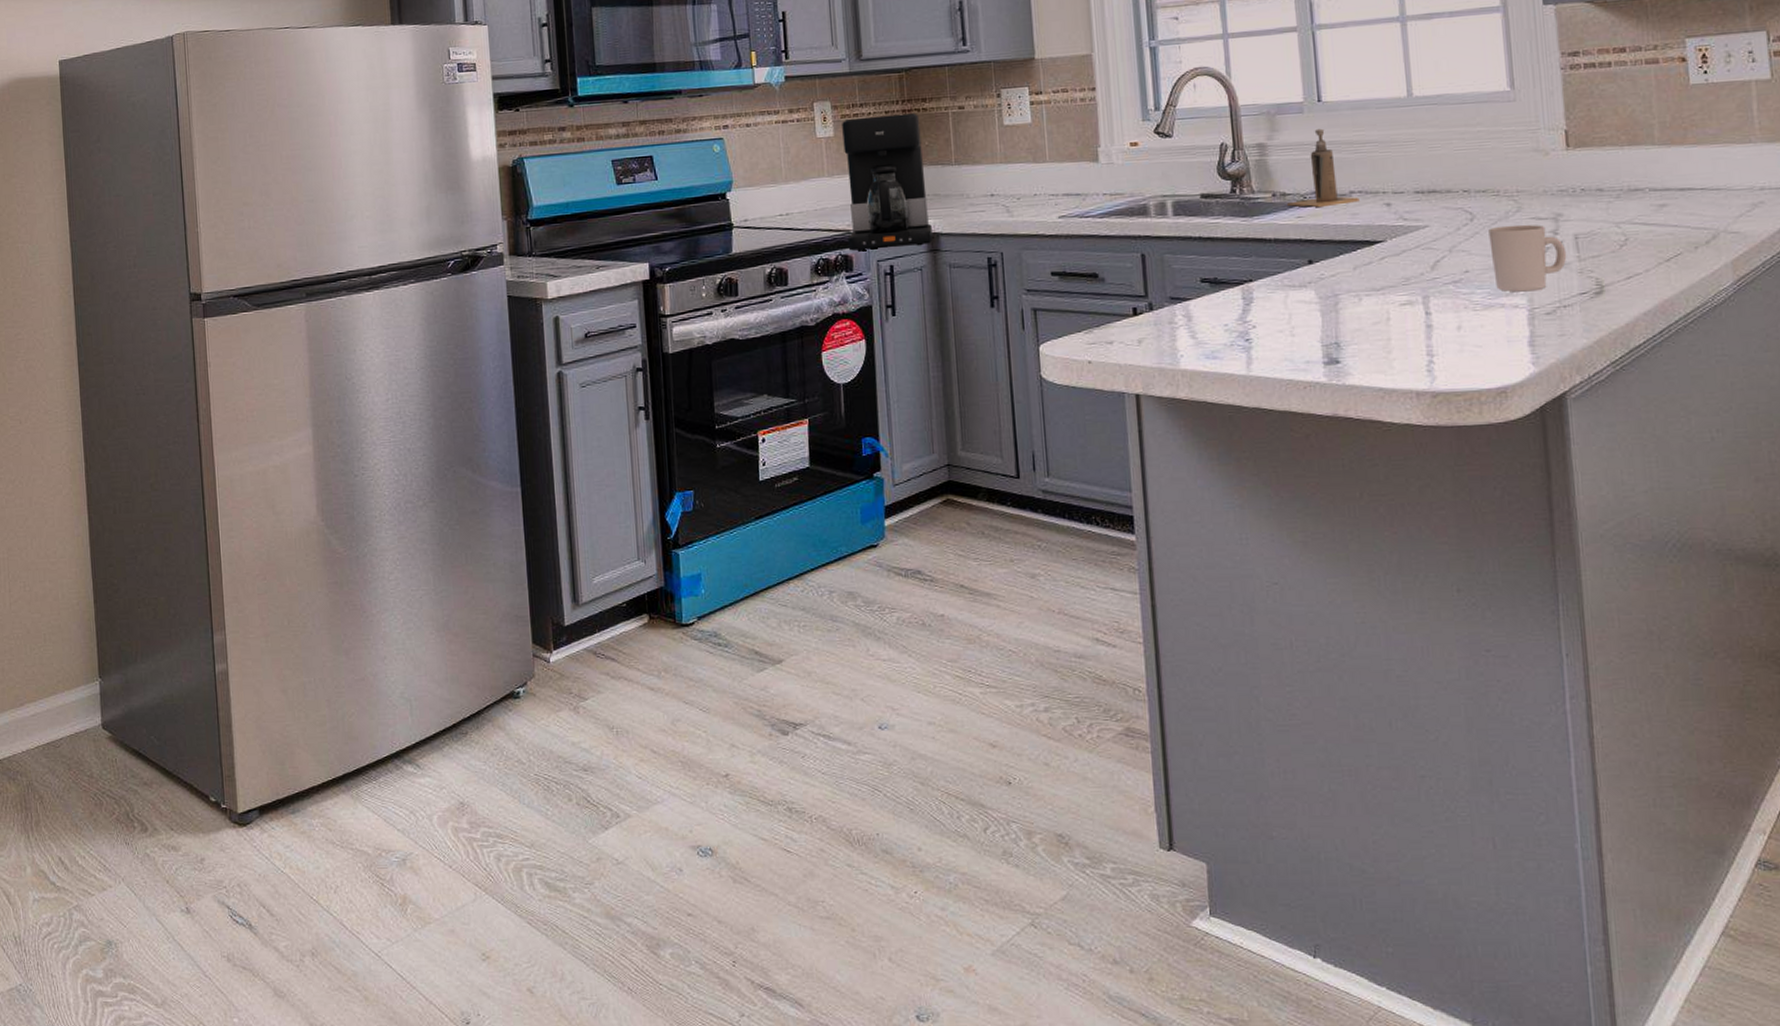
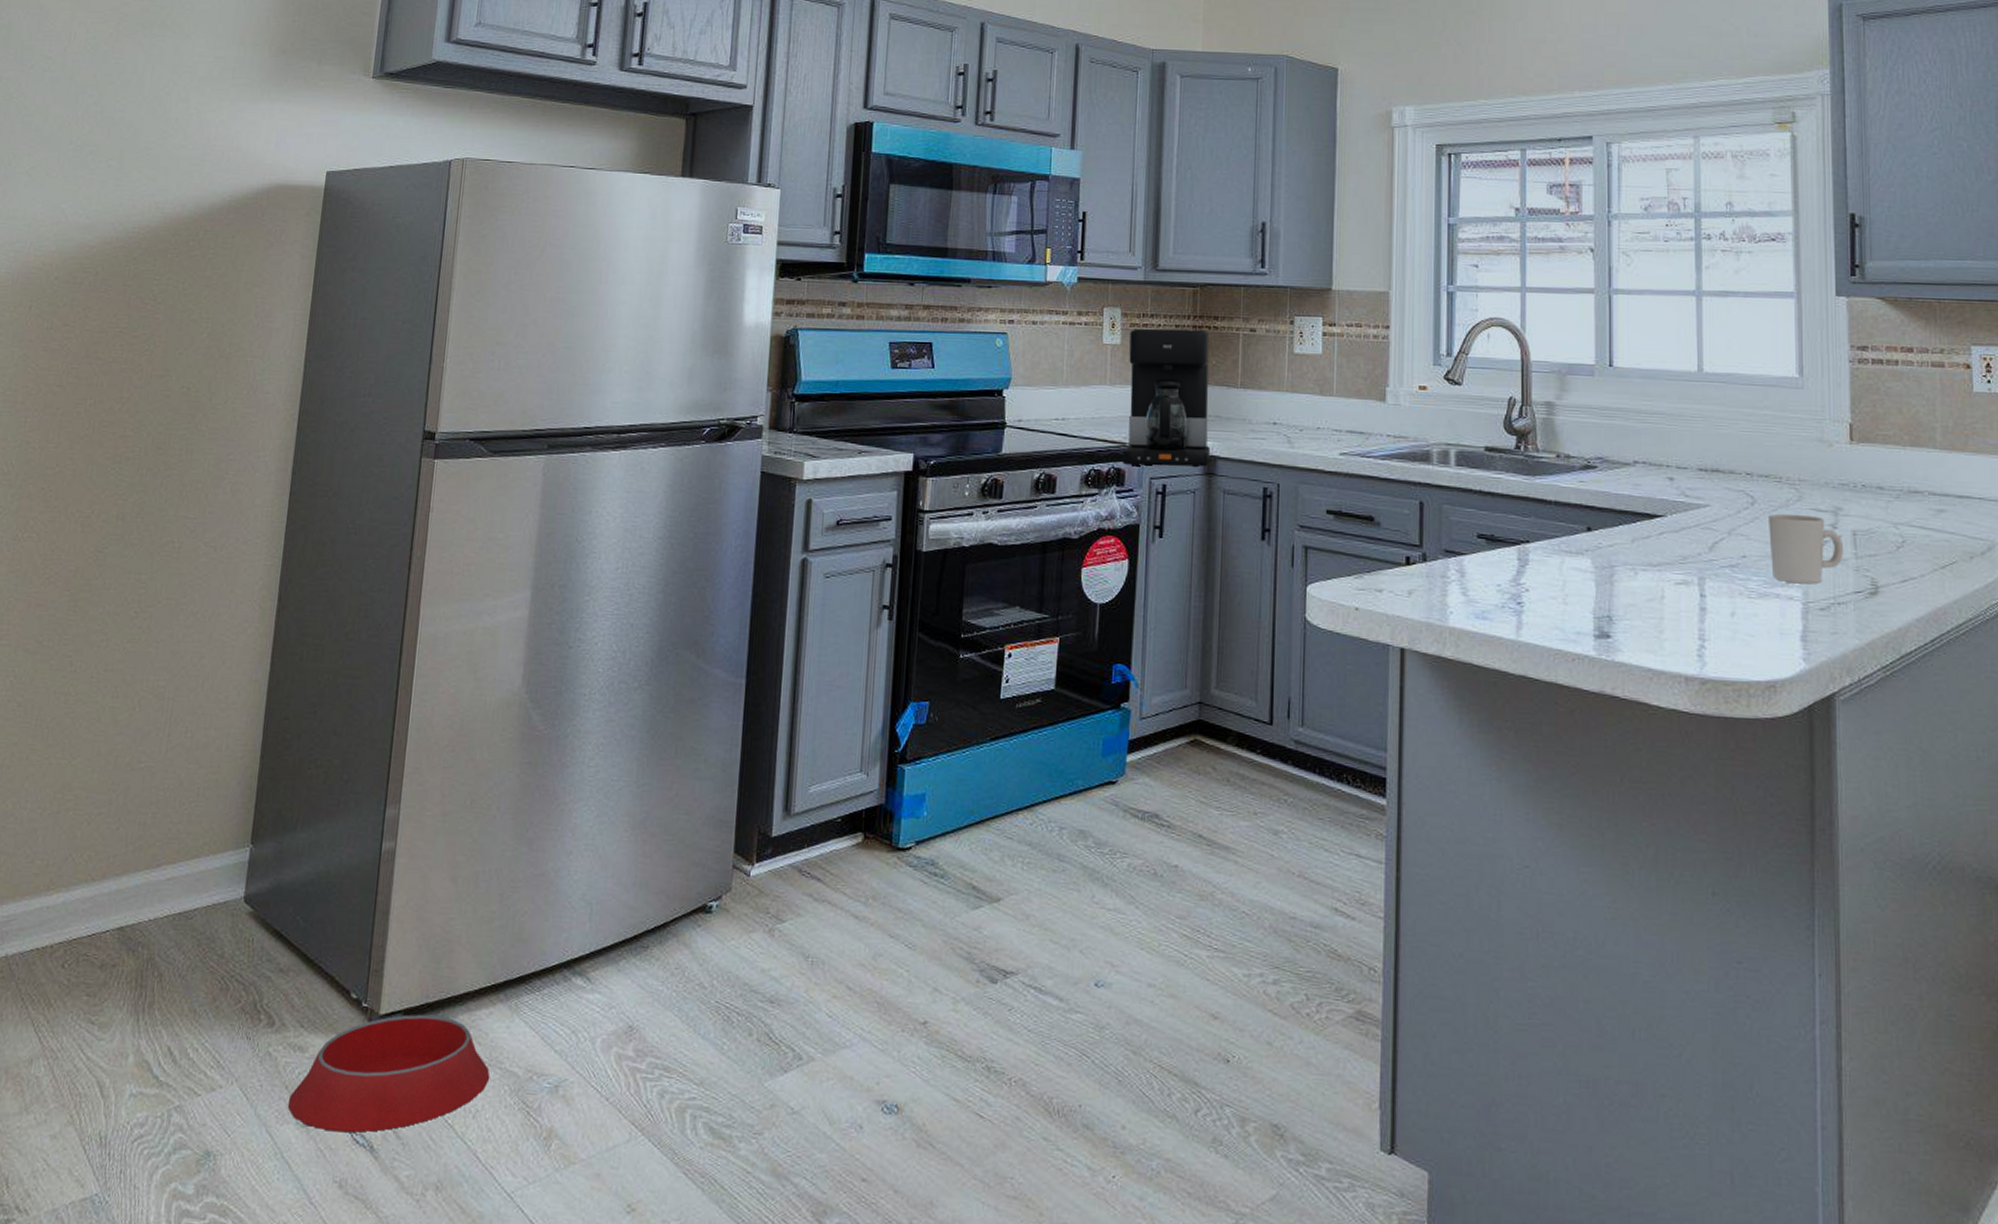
pet bowl: none [171,809,344,914] -> present [288,1014,490,1132]
soap dispenser: present [1286,128,1360,207] -> none [1570,393,1643,474]

